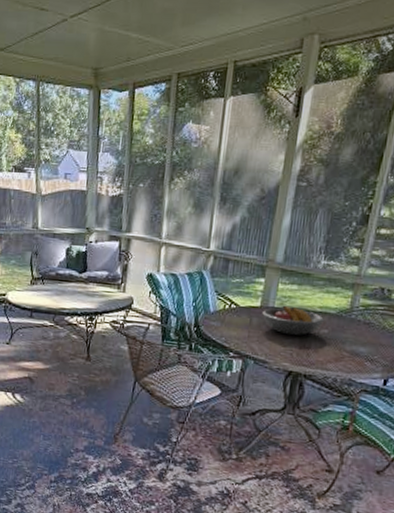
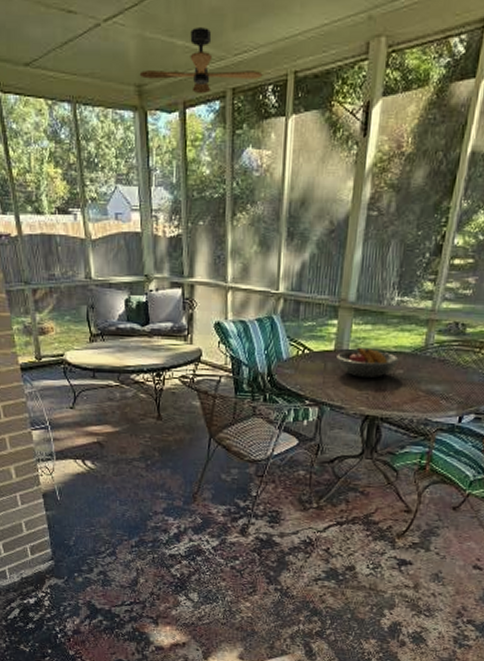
ceiling fan: none [96,24,206,77] -> present [139,28,263,94]

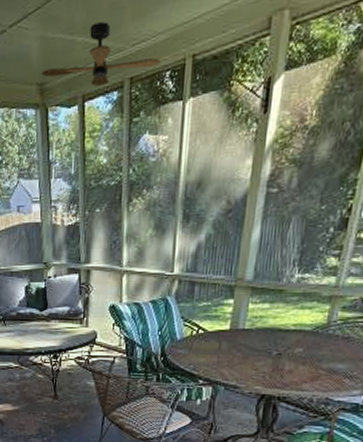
fruit bowl: present [336,347,400,378] -> none [232,326,300,356]

